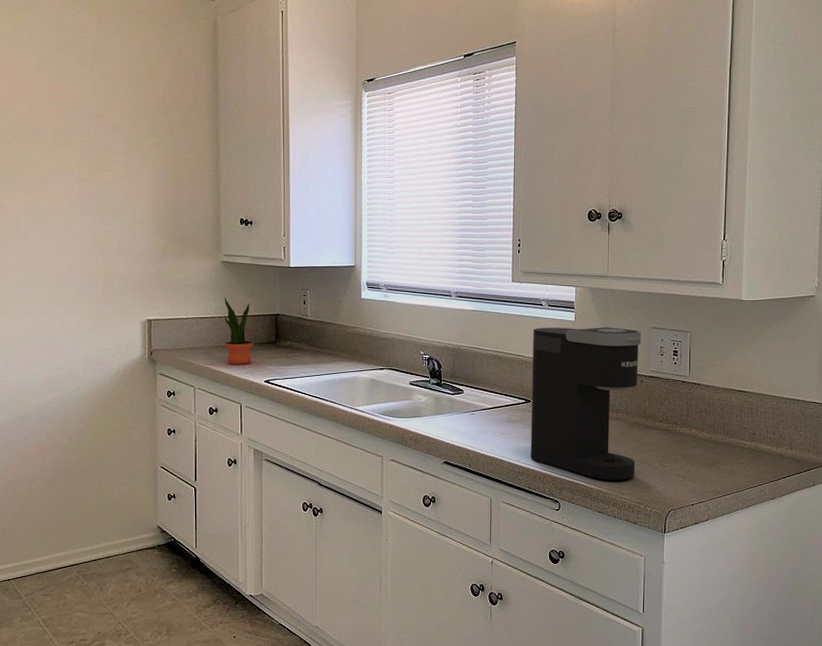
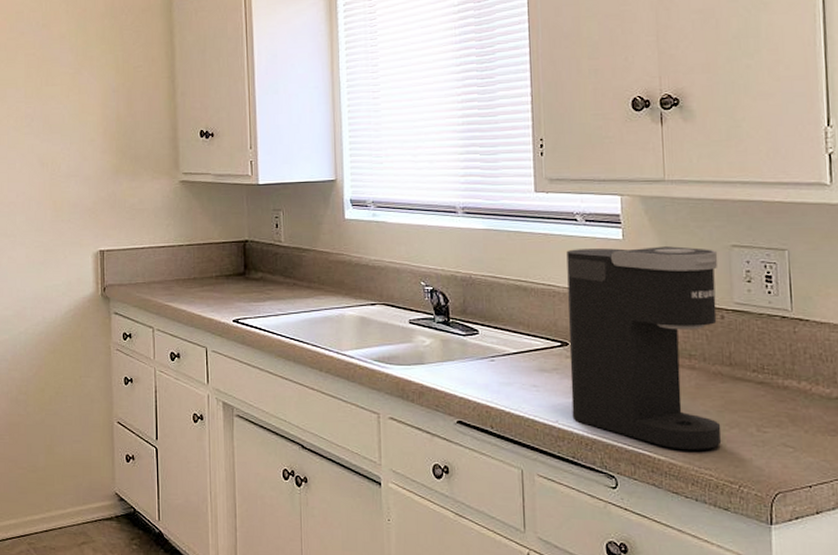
potted plant: present [224,297,254,364] -> none [184,222,219,301]

